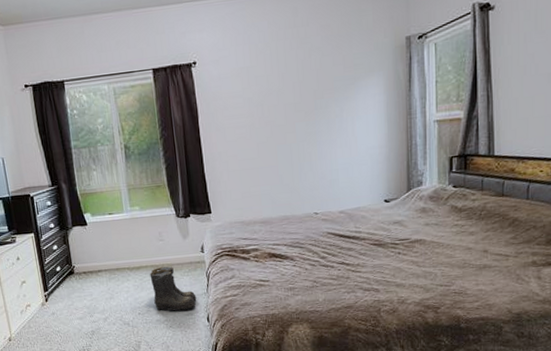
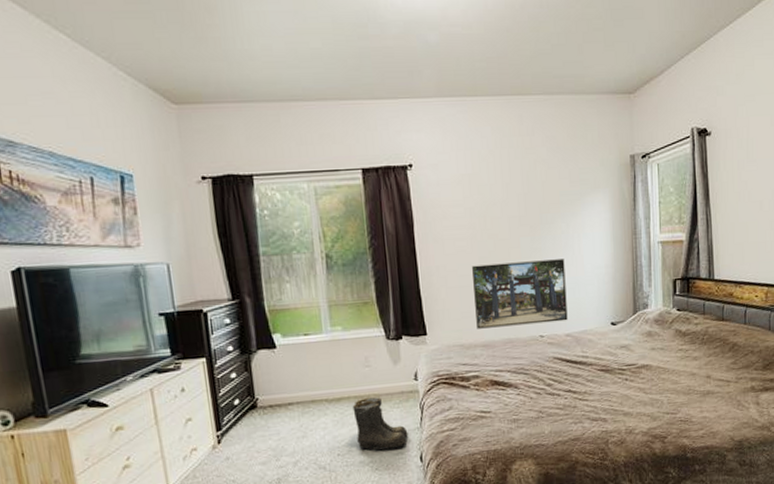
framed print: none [251,141,341,208] -> present [472,259,568,329]

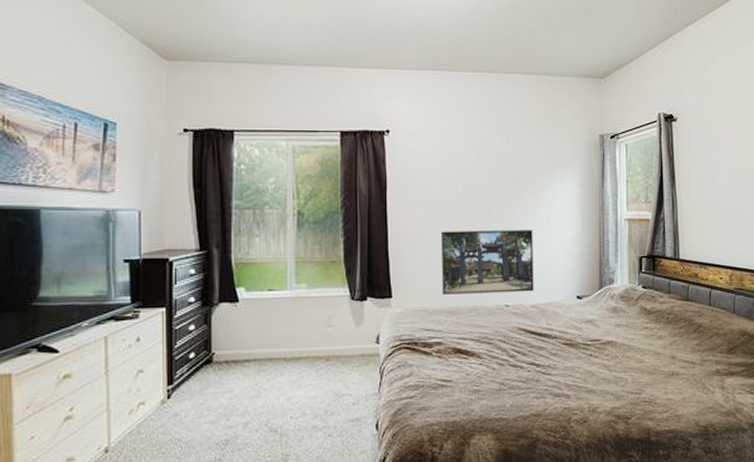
boots: present [352,397,408,451] -> none [310,359,366,416]

